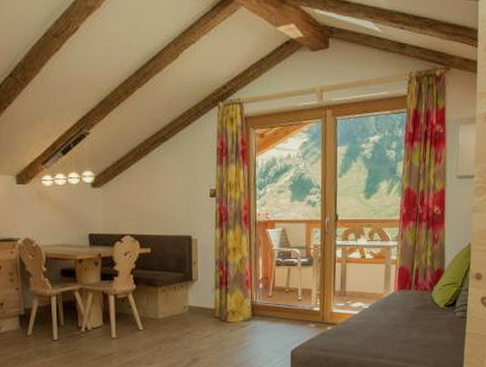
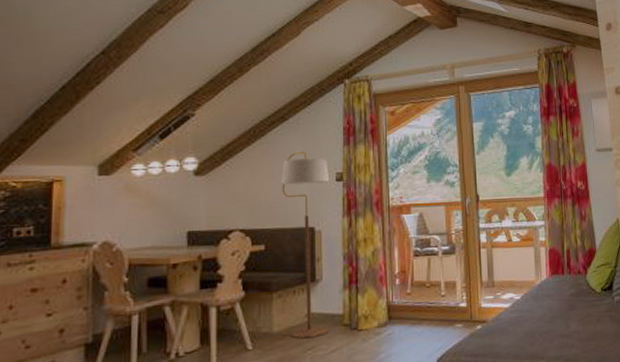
floor lamp: none [164,168,205,325] -> present [282,151,330,339]

